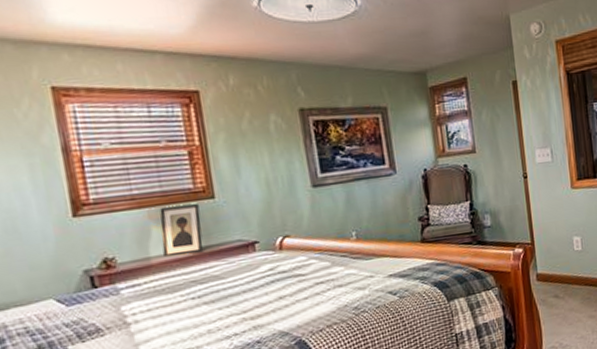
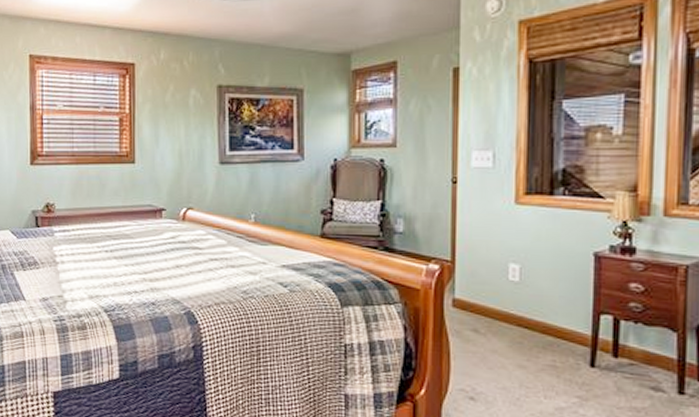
picture frame: present [159,204,203,258] -> none [89,166,121,211]

